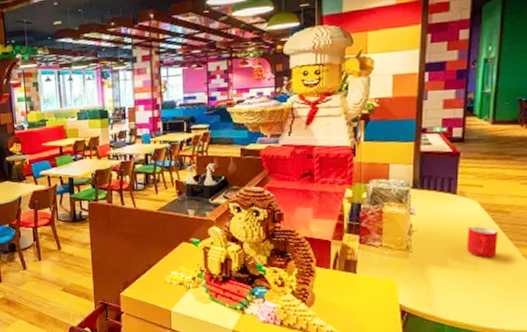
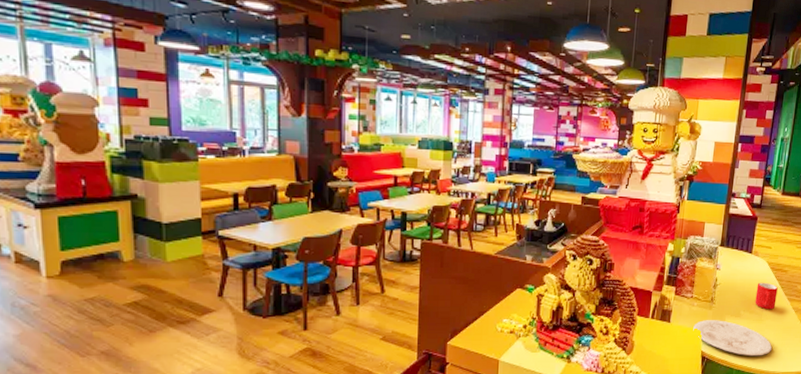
plate: none [386,270,497,311] -> present [693,320,772,357]

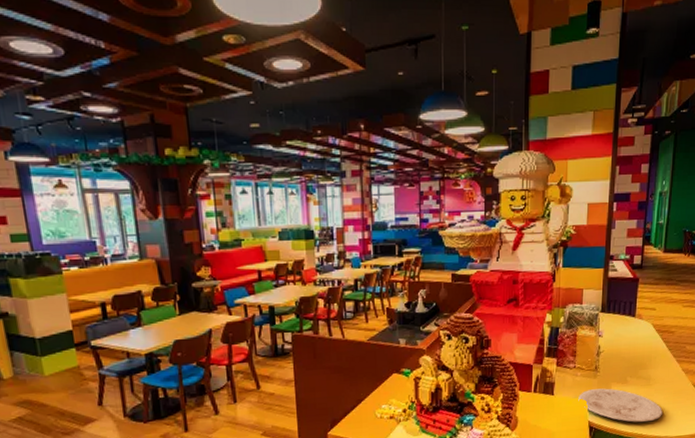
cup: present [755,282,778,310] -> none [641,345,665,374]

